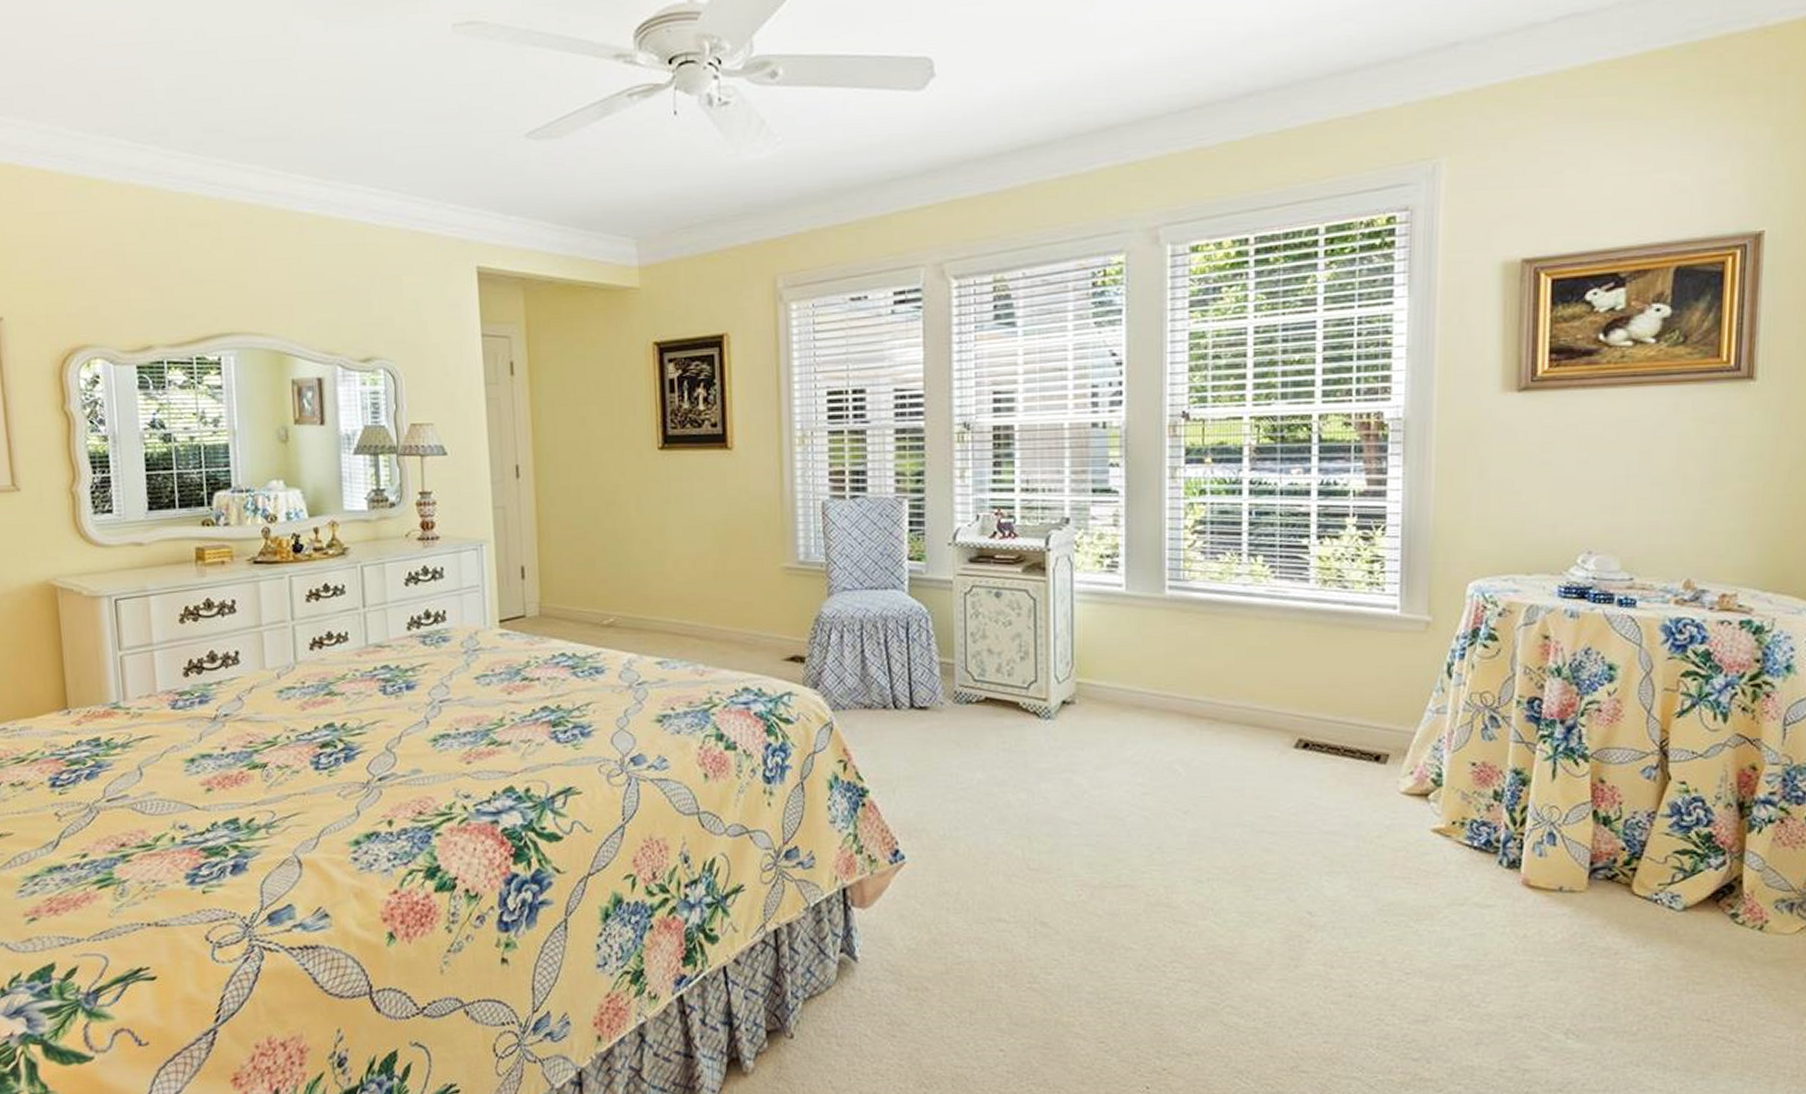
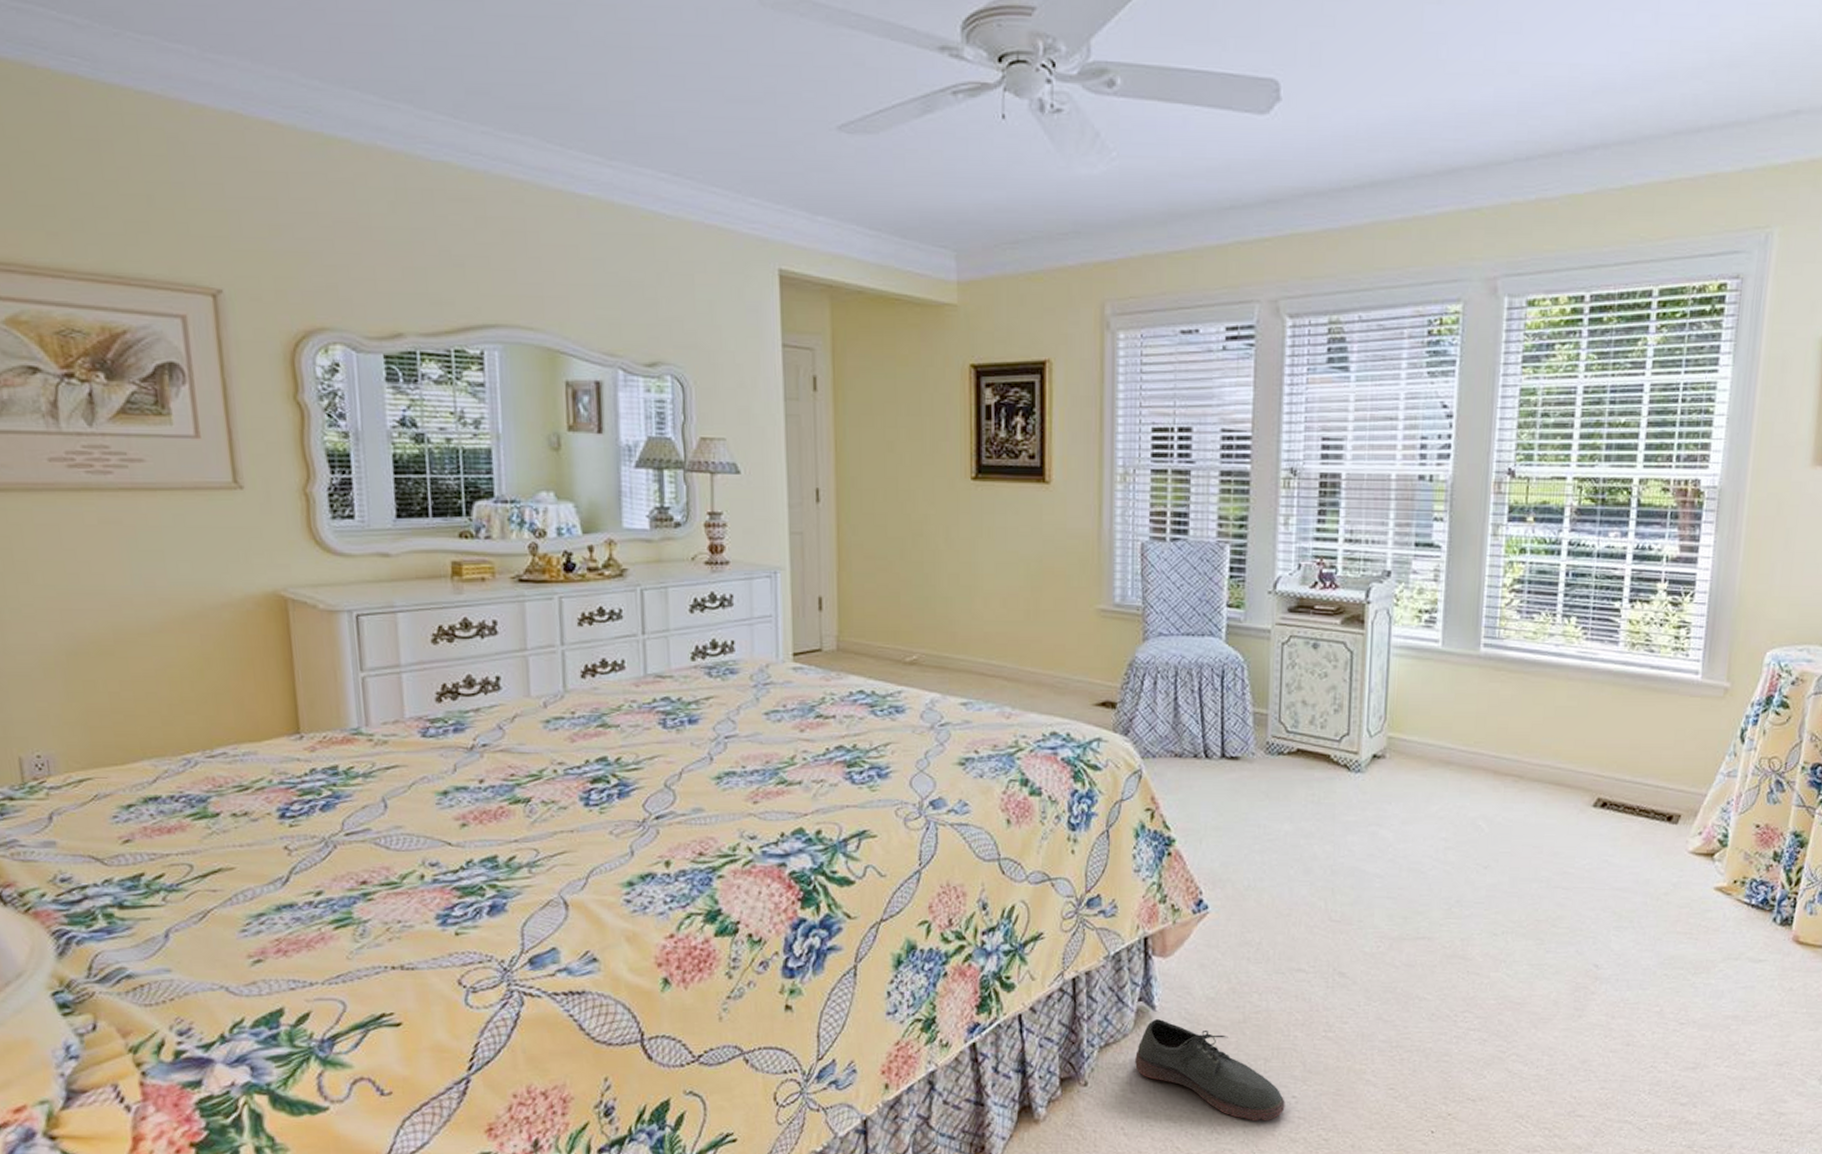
shoe: none [838,971,993,1076] -> present [1134,1019,1285,1121]

